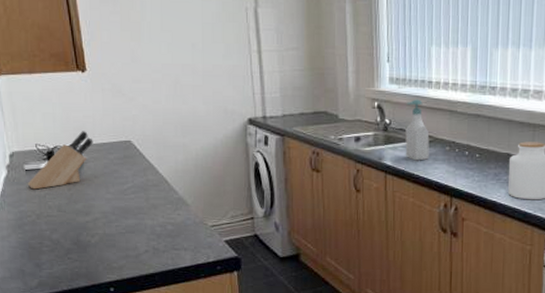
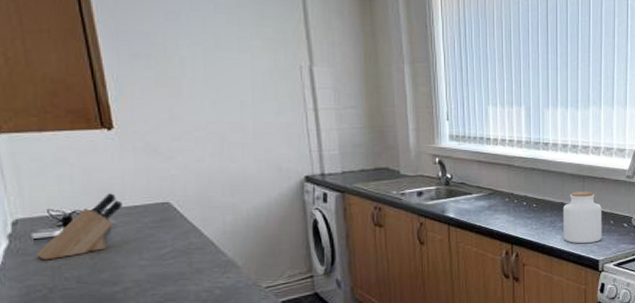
soap bottle: present [405,99,430,161] -> none [466,155,490,212]

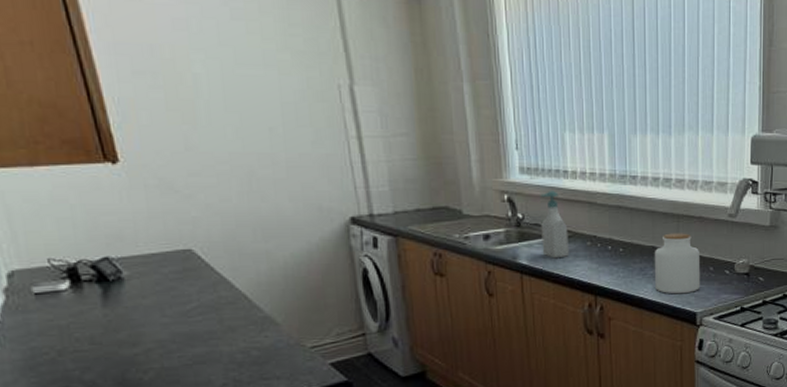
knife block: present [36,193,123,260] -> none [39,239,137,319]
soap bottle: none [466,155,490,212] -> present [540,191,569,259]

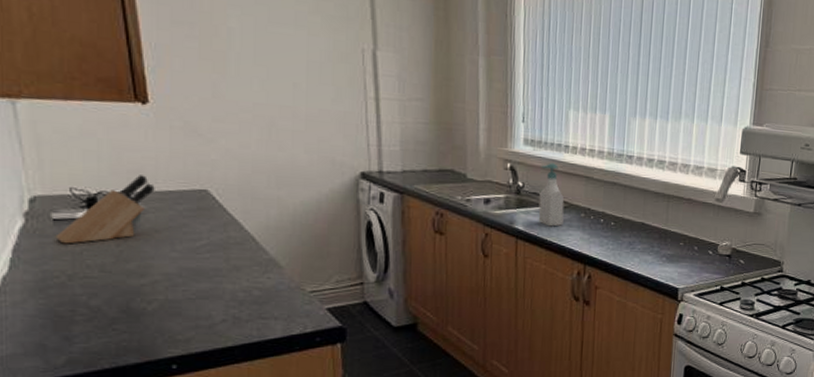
knife block: none [39,239,137,319] -> present [55,175,155,244]
jar: present [654,233,701,294] -> none [642,211,686,270]

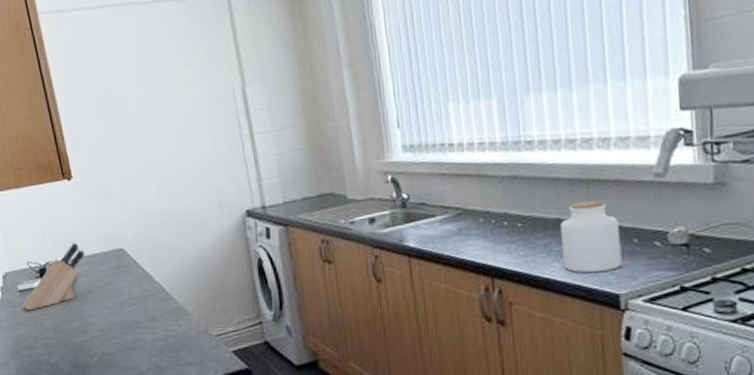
soap bottle: present [538,163,565,227] -> none [425,166,460,239]
jar: none [642,211,686,270] -> present [559,200,623,274]

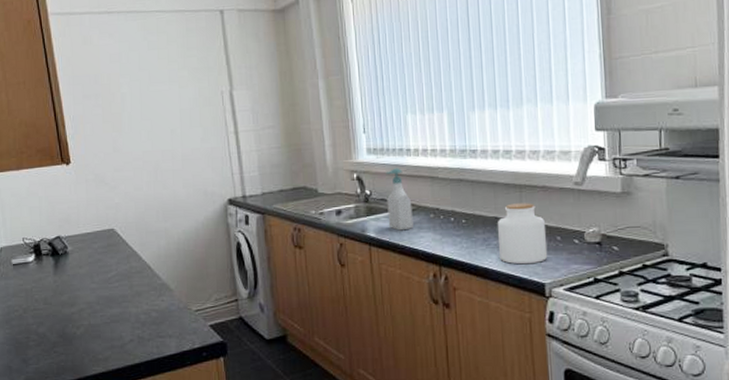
knife block: present [22,243,85,311] -> none [15,222,78,284]
soap bottle: none [425,166,460,239] -> present [386,168,413,231]

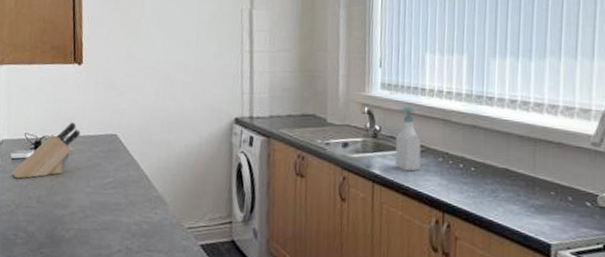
knife block: none [15,222,78,284] -> present [11,122,81,179]
jar: present [497,203,548,265] -> none [506,156,558,223]

